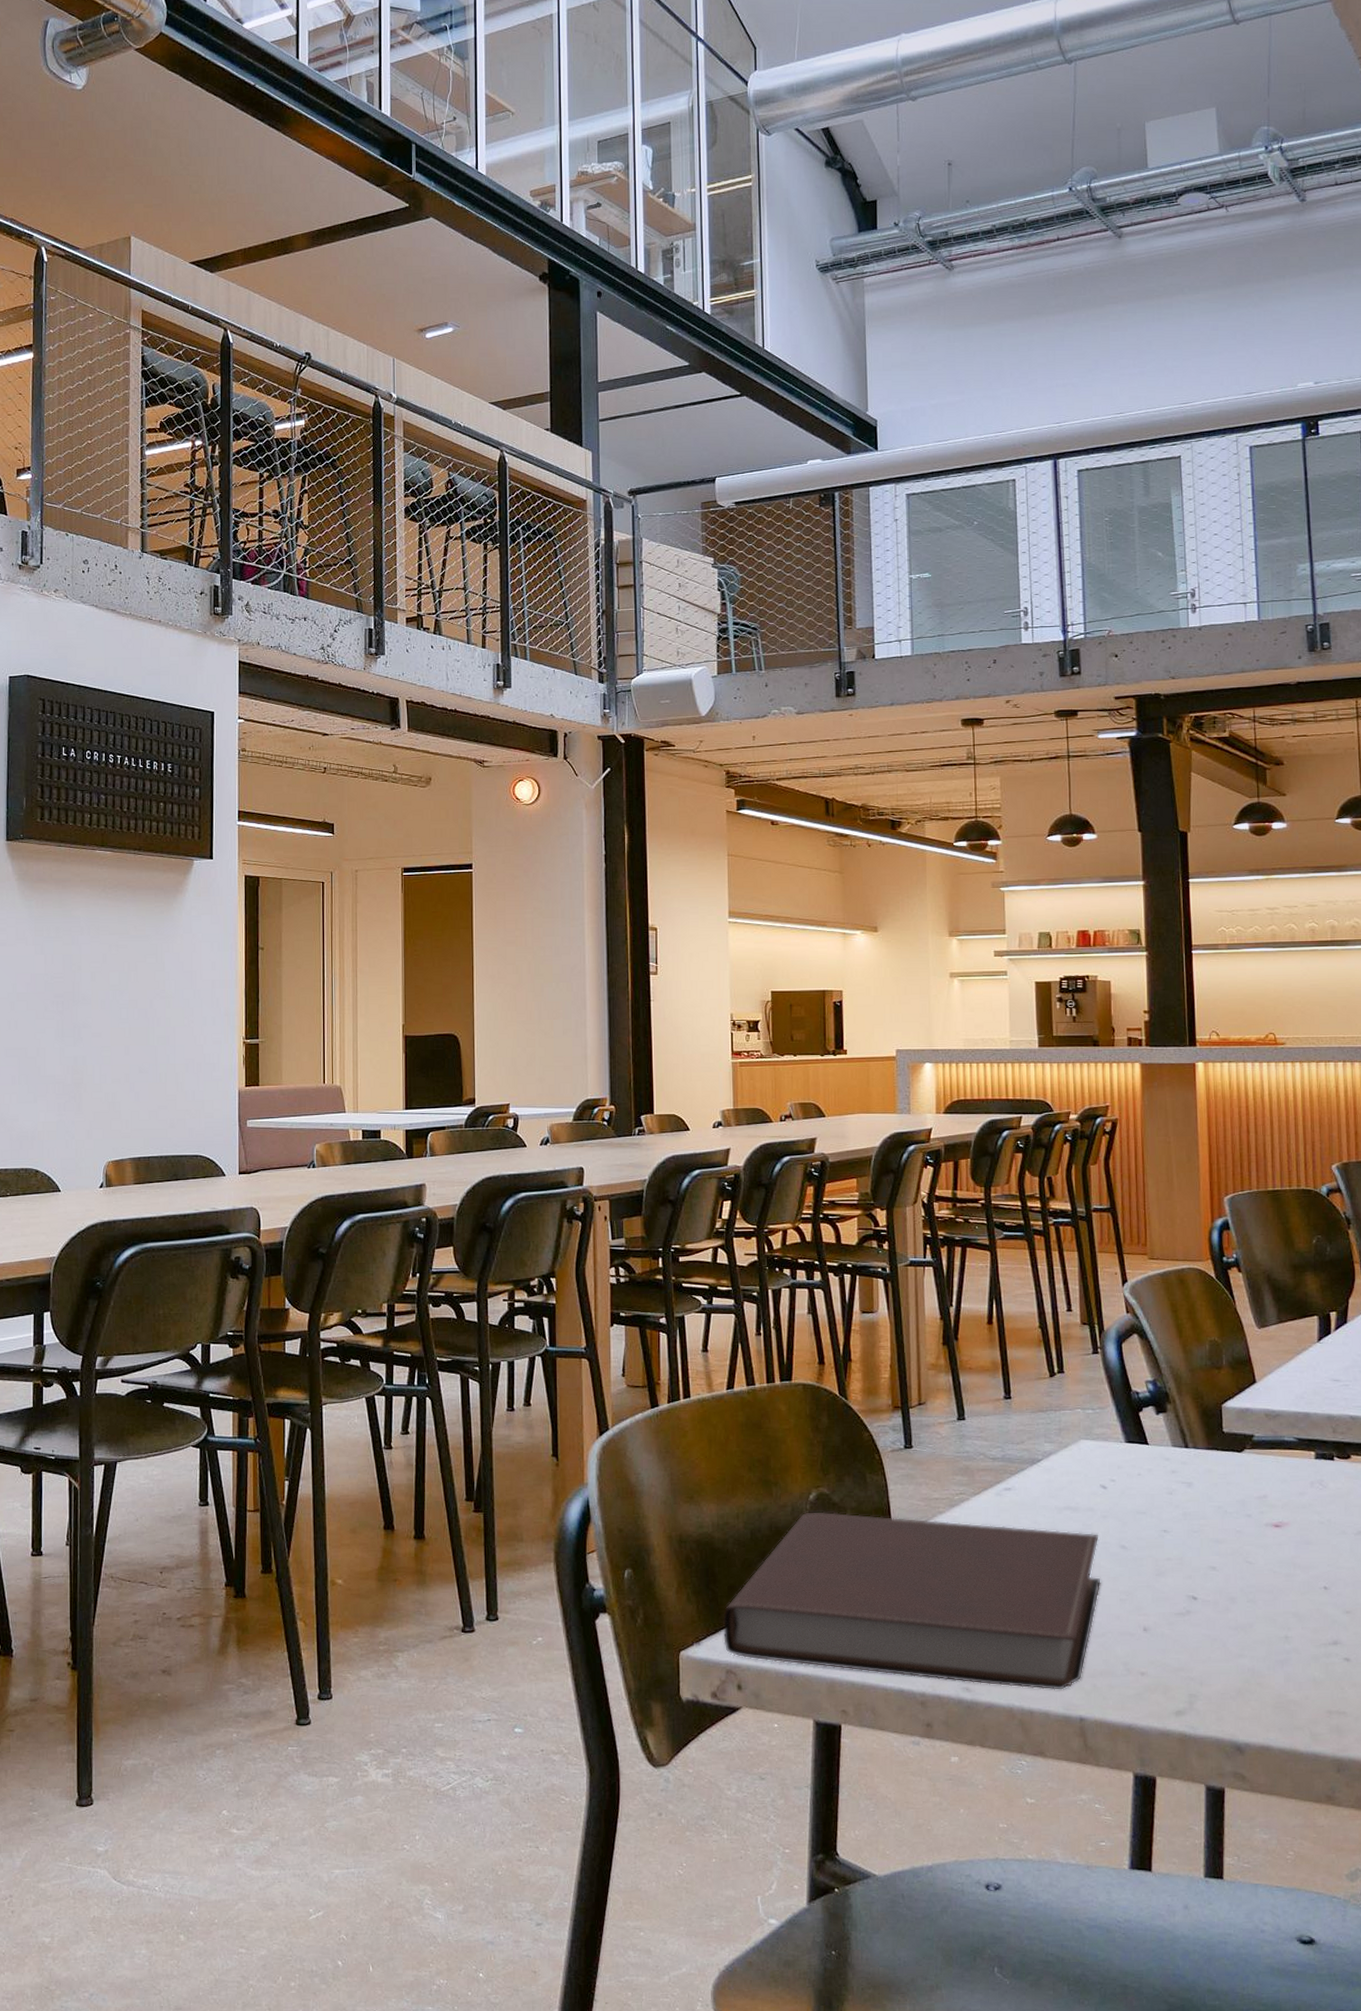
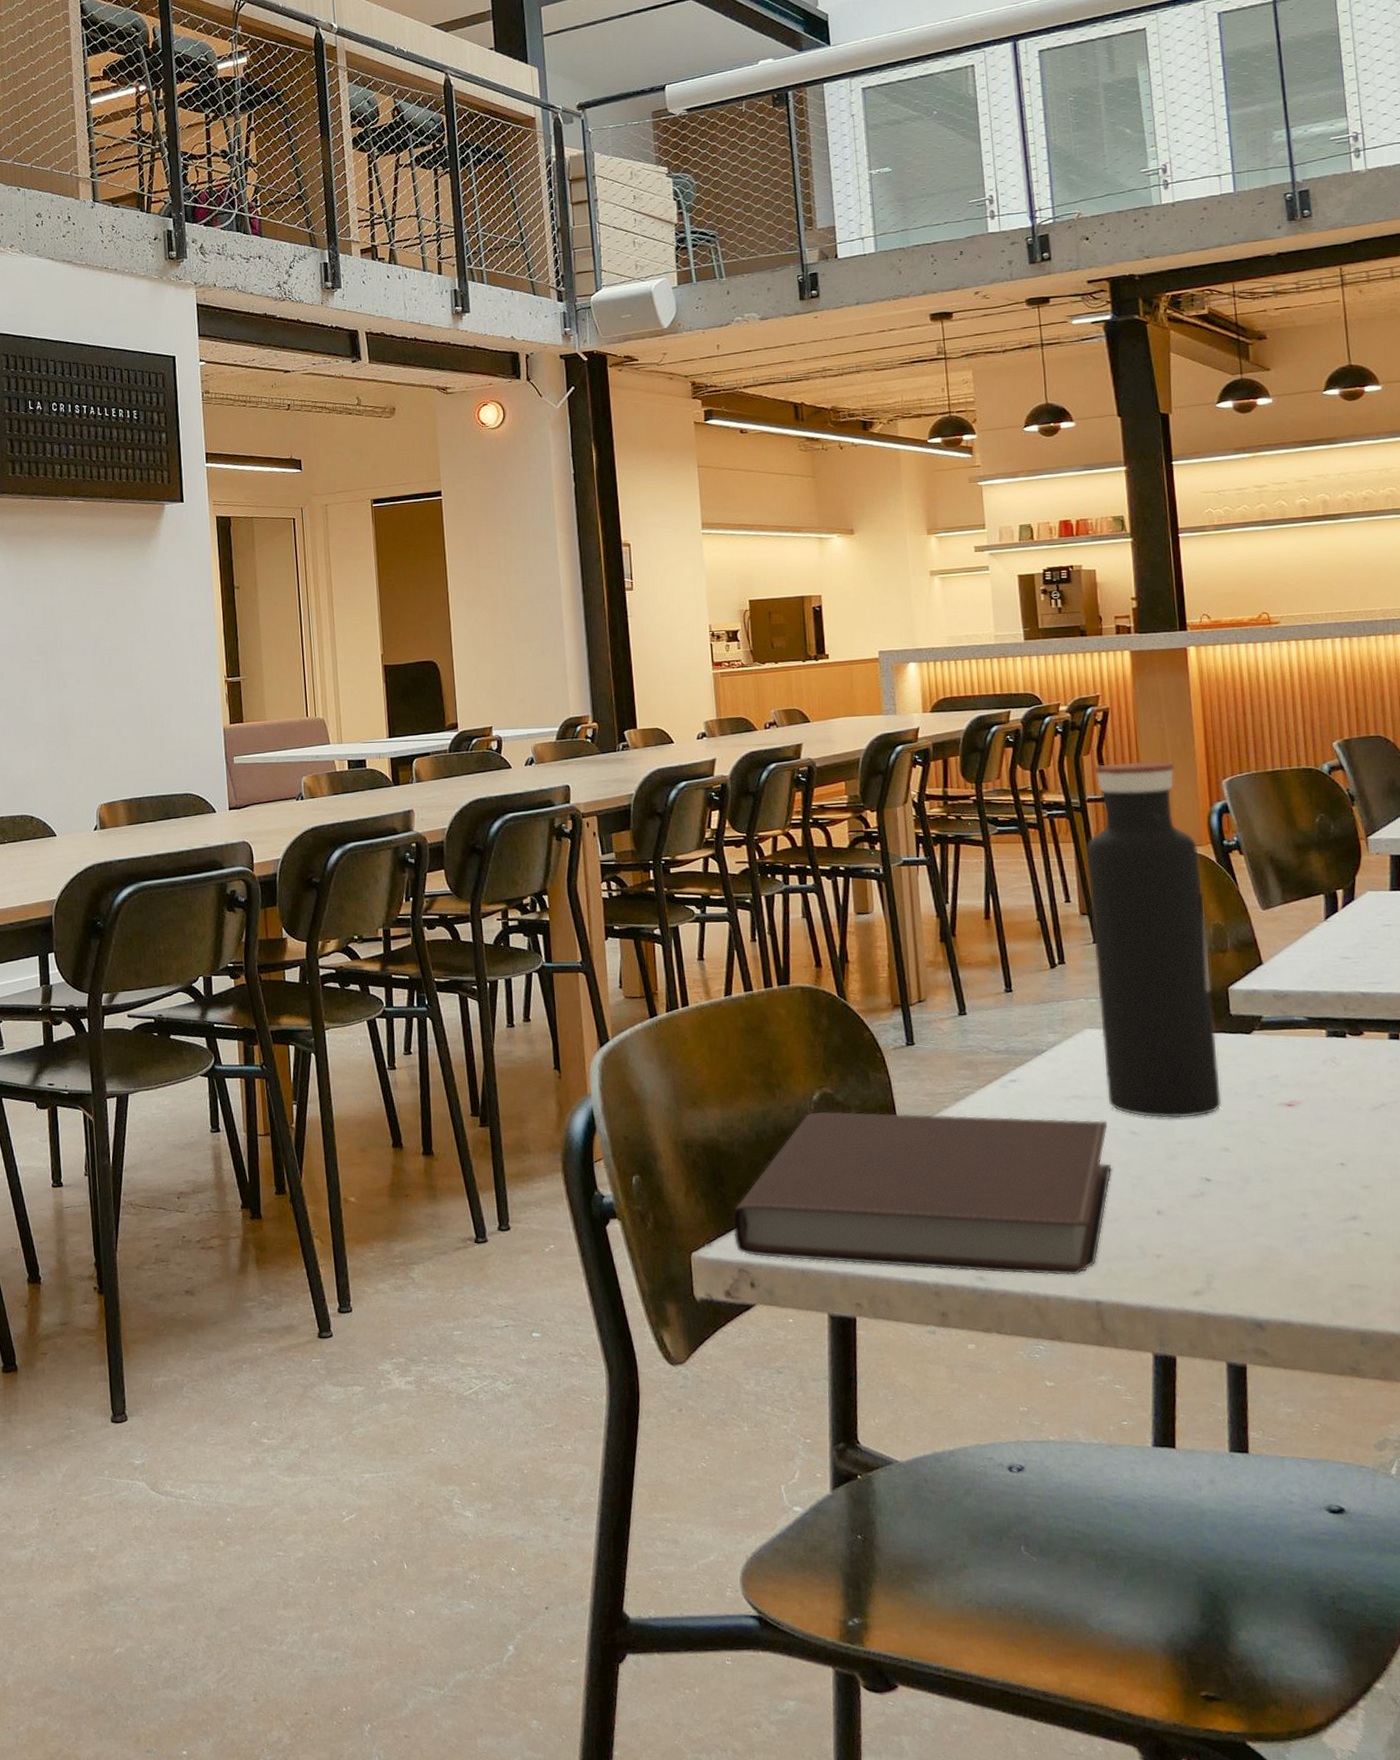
water bottle: none [1089,1174,1211,1534] -> present [1086,761,1222,1118]

